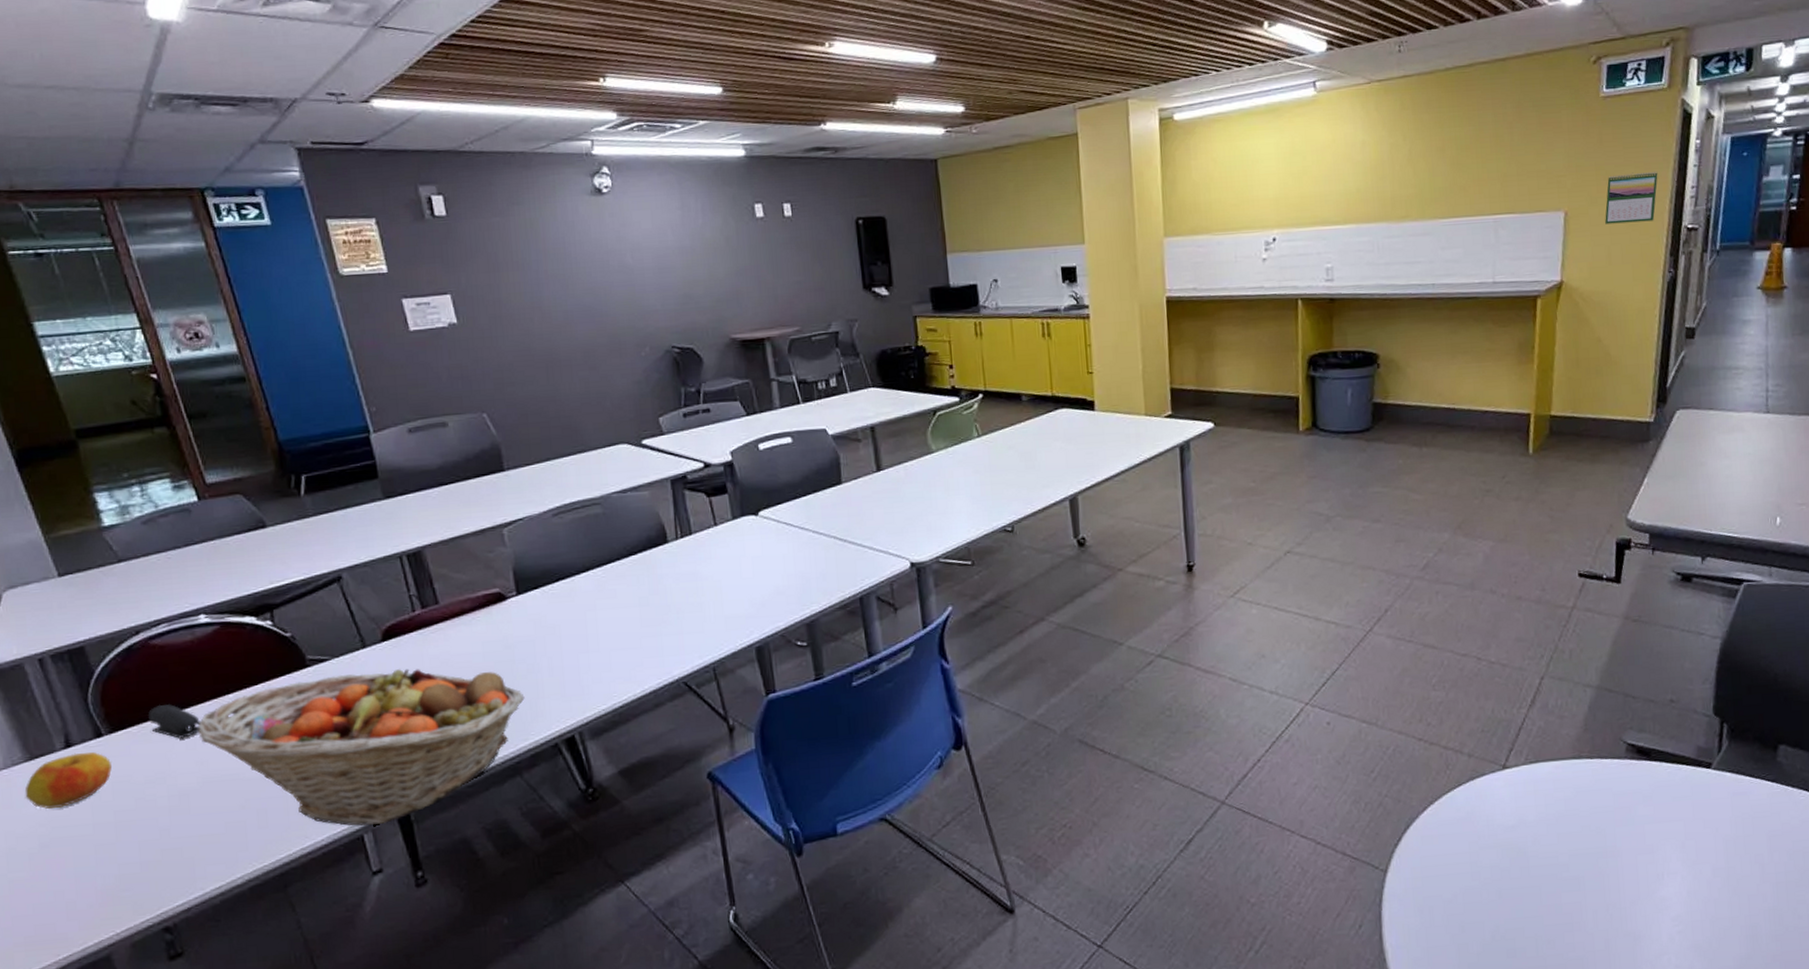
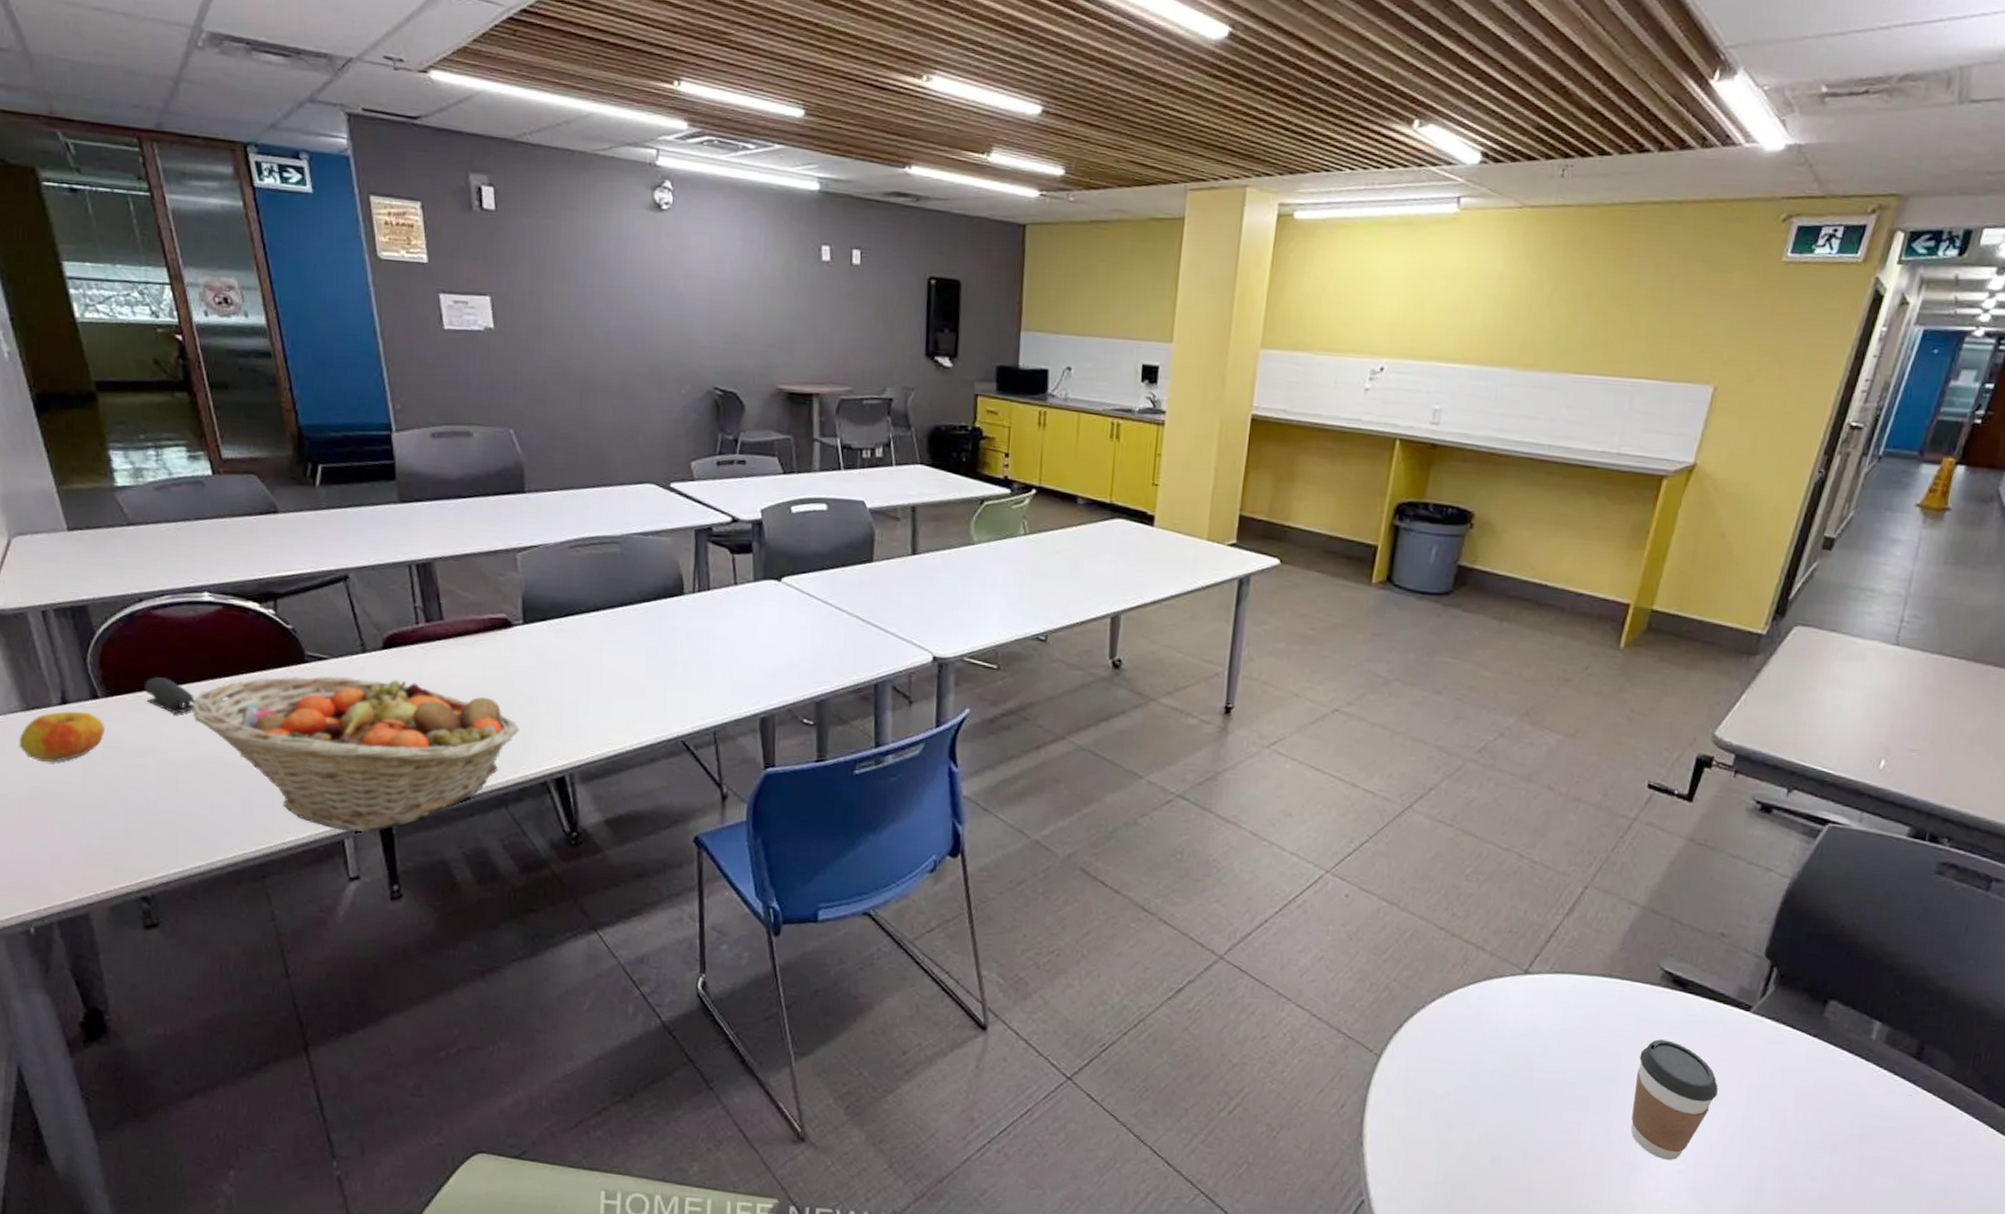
calendar: present [1605,171,1658,224] -> none [1758,353,1830,412]
coffee cup: none [1621,808,1698,924] -> present [1631,1039,1718,1160]

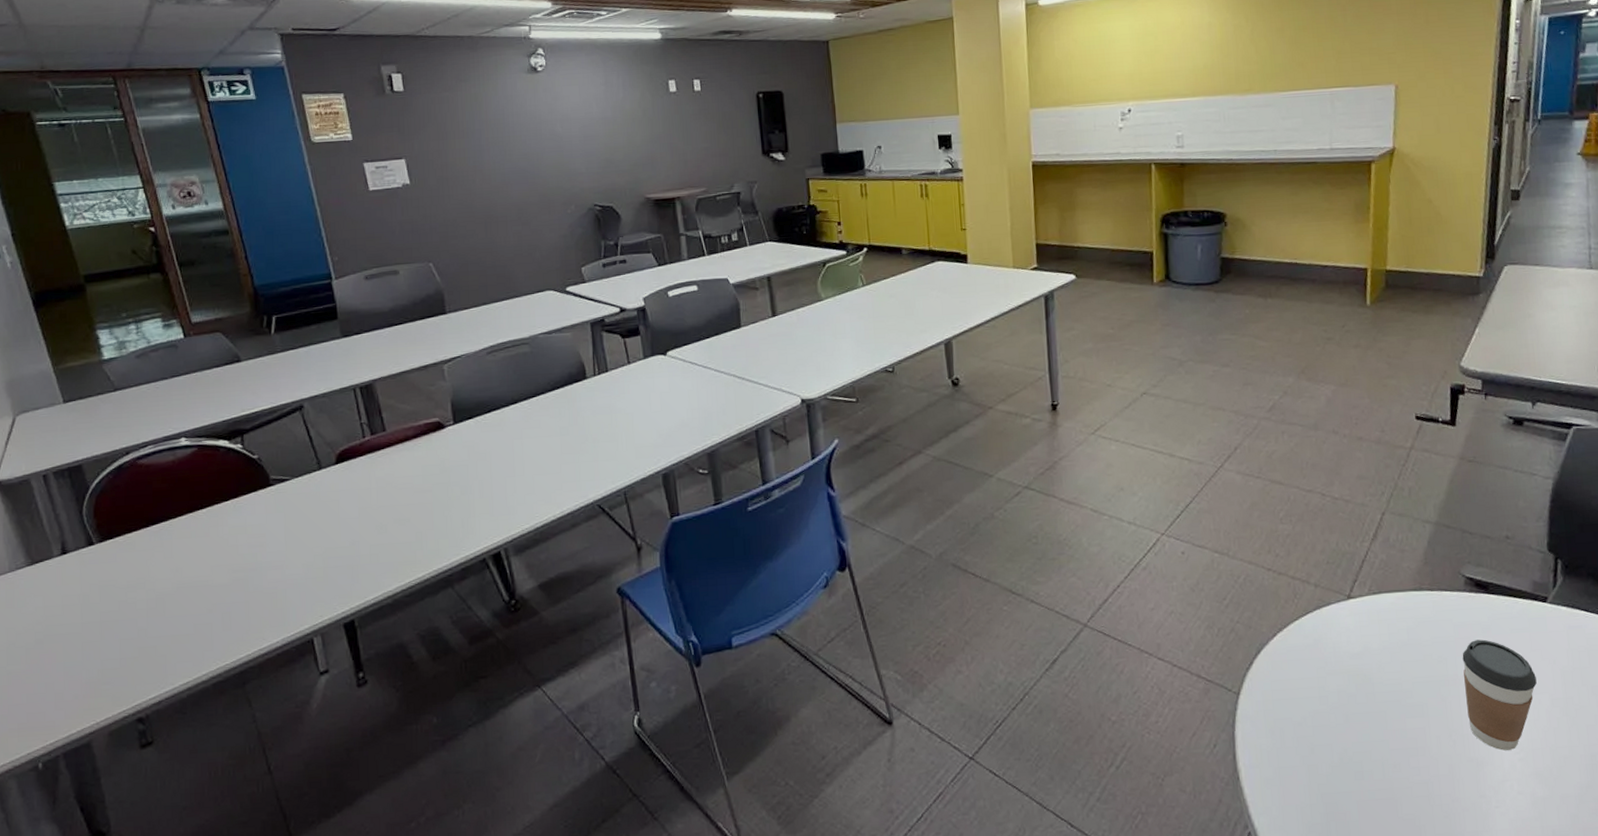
apple: present [19,710,104,762] -> none [25,559,100,609]
stapler: present [145,676,195,714] -> none [133,517,177,548]
fruit basket: present [192,675,519,832] -> none [175,489,458,631]

